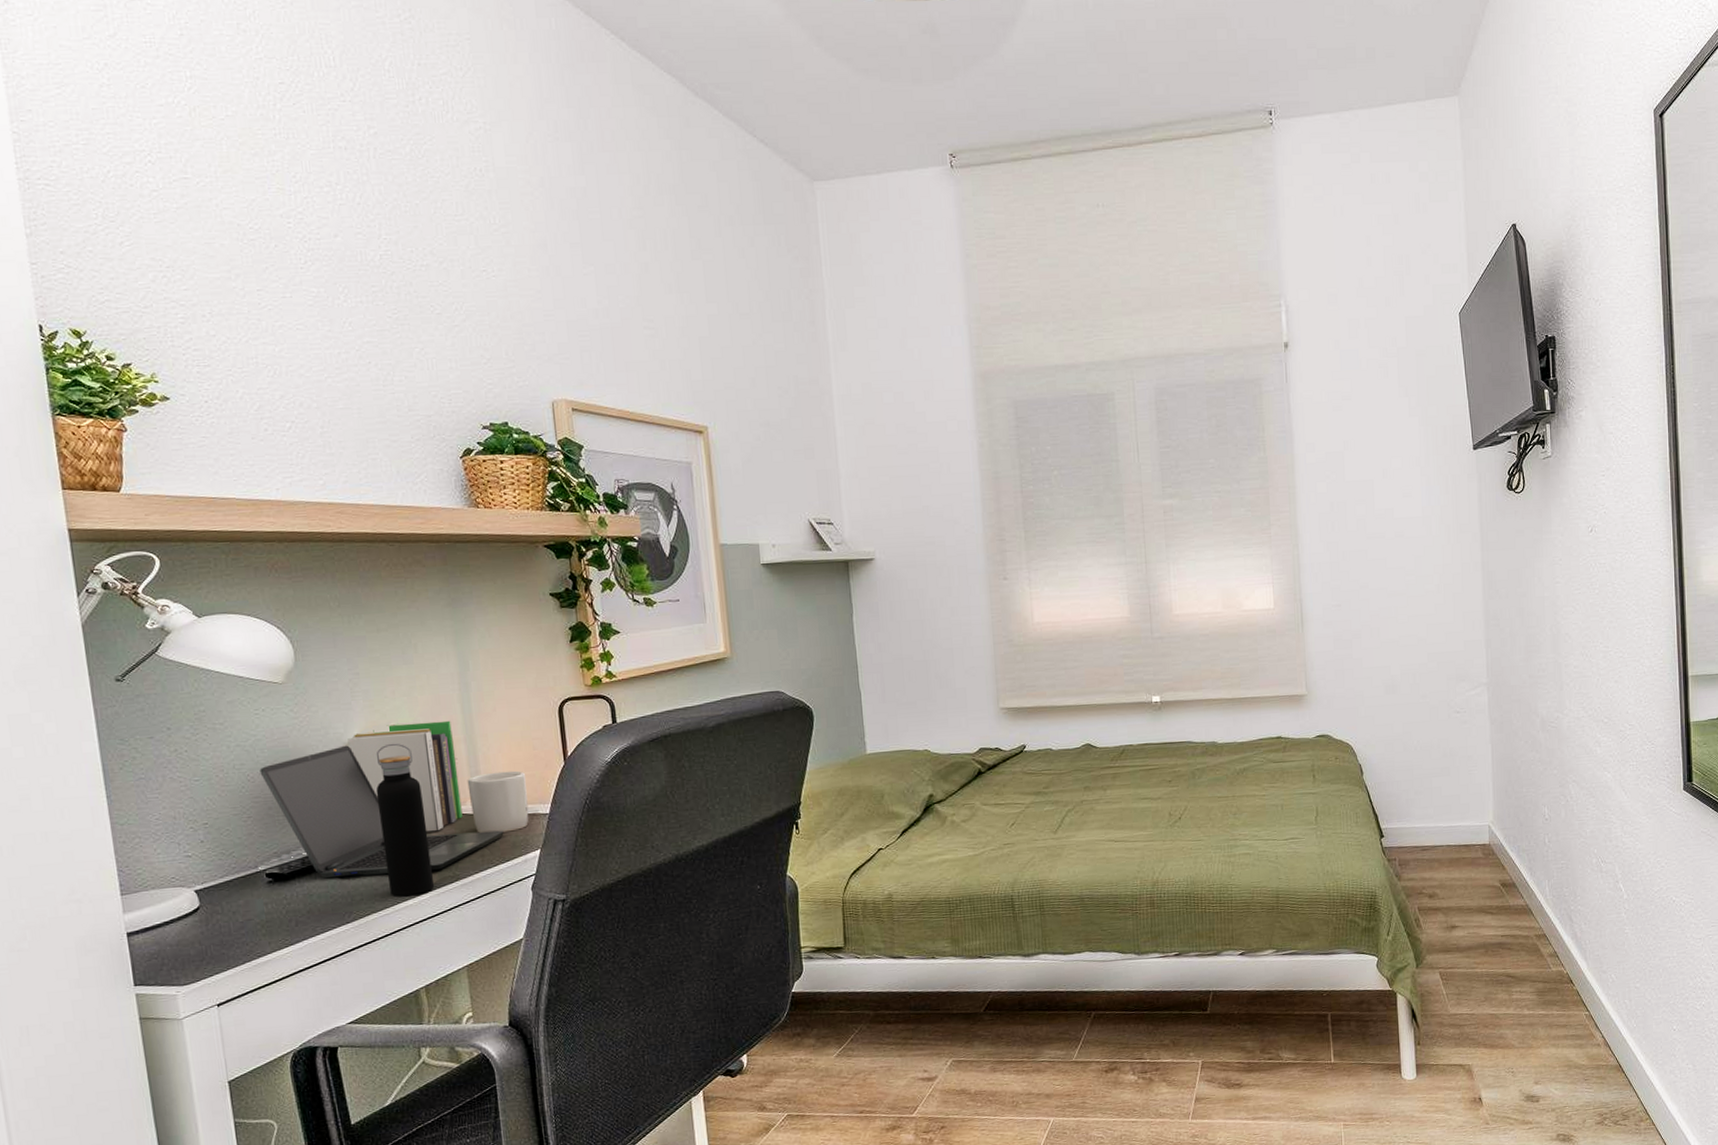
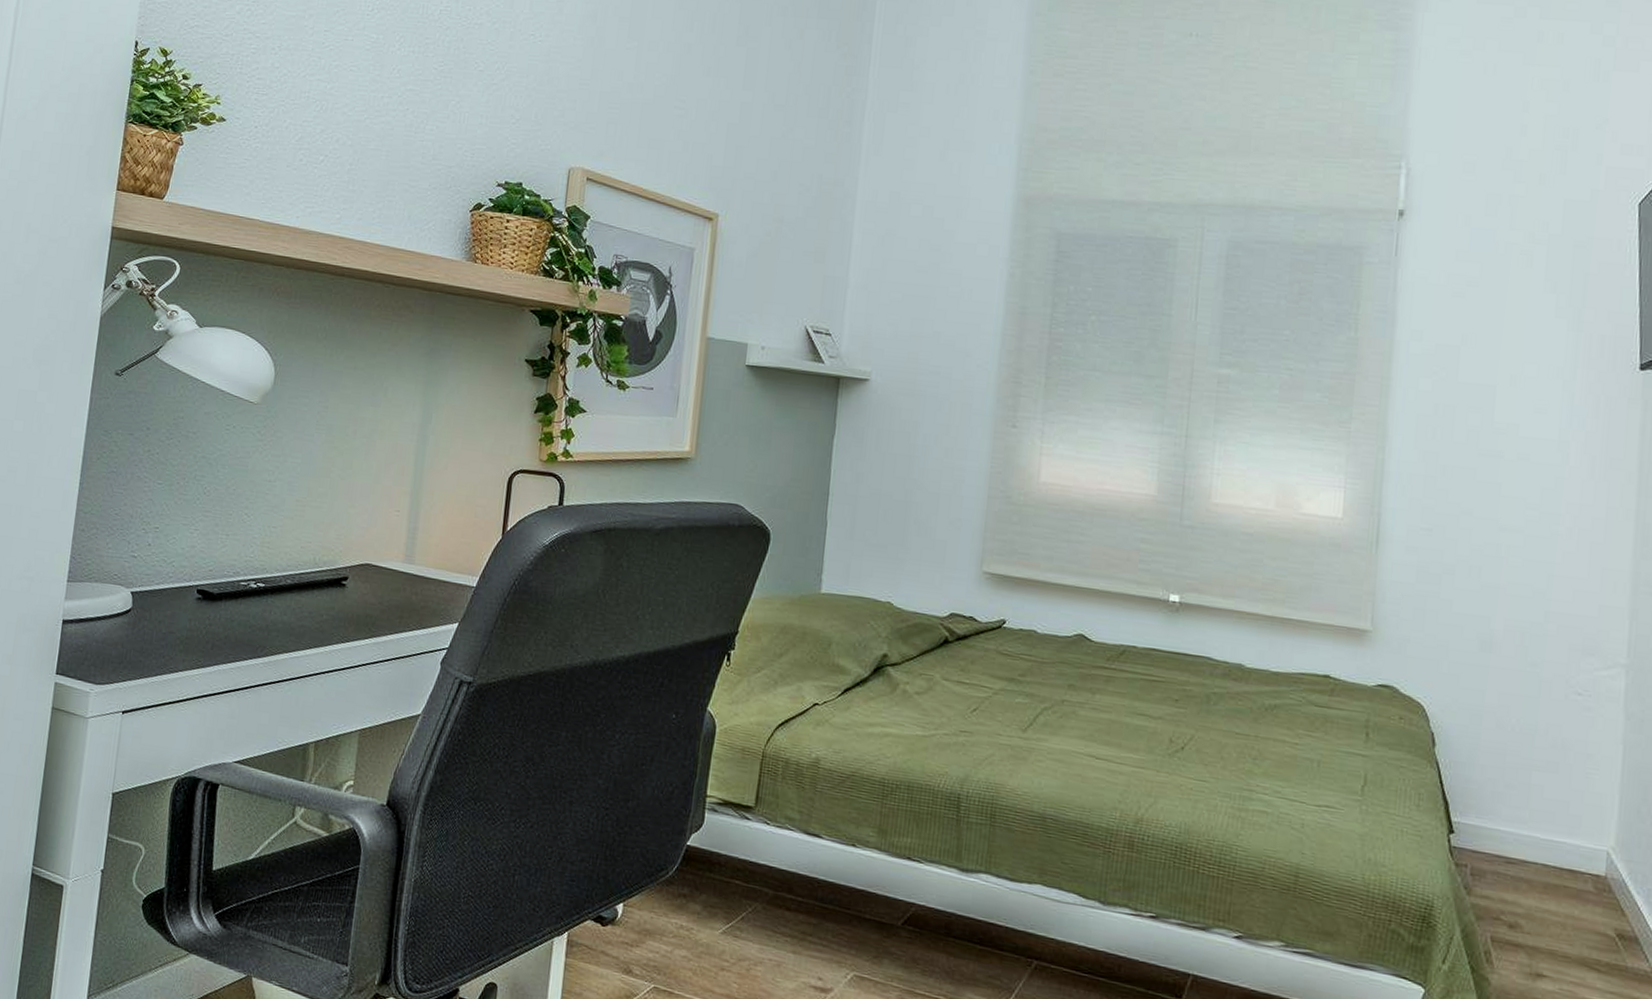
laptop: present [259,745,504,878] -> none [216,476,427,623]
books: present [347,720,463,832] -> none [301,463,402,582]
water bottle: present [376,743,435,897] -> none [305,482,359,643]
mug: present [467,770,529,833] -> none [400,532,461,599]

